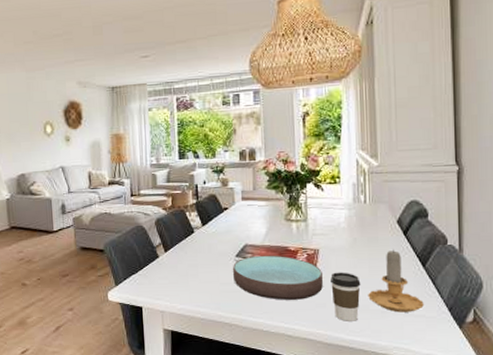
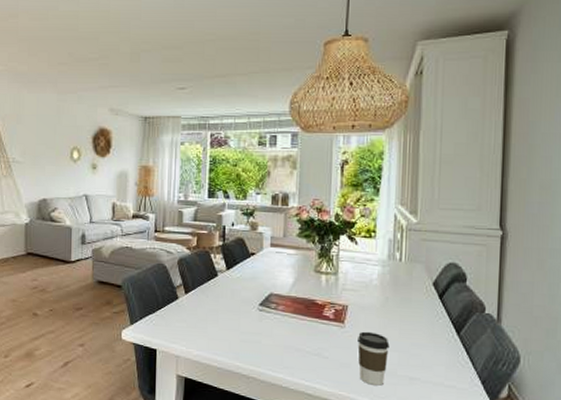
bowl: present [233,255,323,300] -> none [255,306,350,357]
candle: present [368,249,424,313] -> none [396,313,455,382]

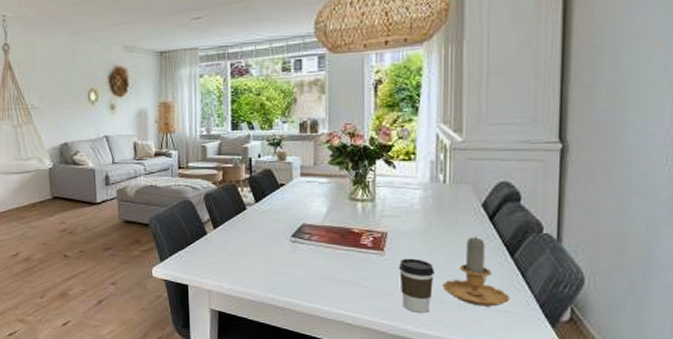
candle: none [396,313,455,382] -> present [443,236,510,307]

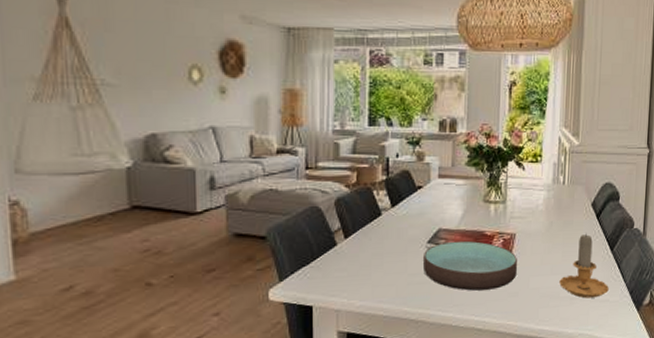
bowl: none [288,236,390,286] -> present [423,240,517,291]
coffee cup: present [399,258,435,313] -> none [524,257,554,310]

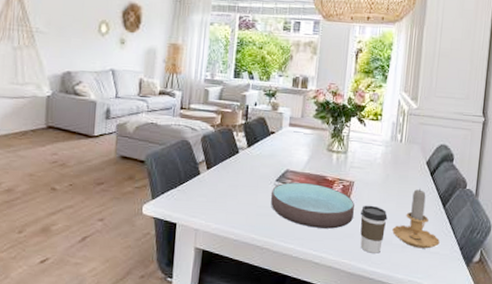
coffee cup: none [524,257,554,310] -> present [360,205,388,254]

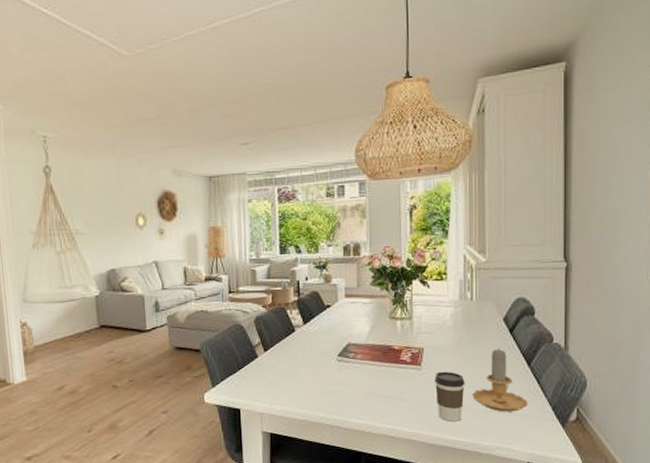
bowl: present [271,181,354,229] -> none [335,354,427,401]

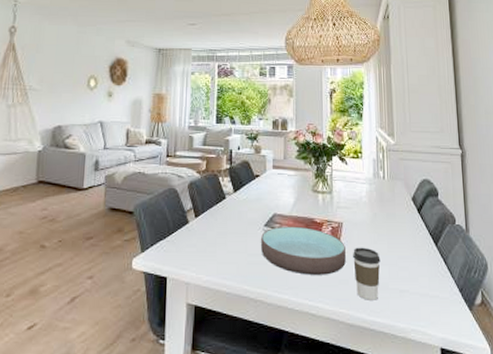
bowl: none [335,354,427,401] -> present [261,226,346,275]
candle: present [472,348,528,412] -> none [387,226,438,292]

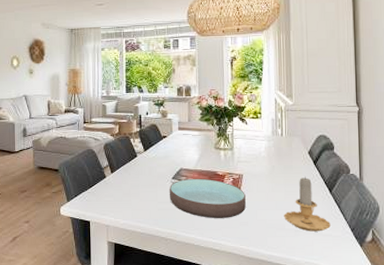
coffee cup: present [353,247,381,300] -> none [252,195,278,238]
candle: none [387,226,438,292] -> present [284,176,331,232]

